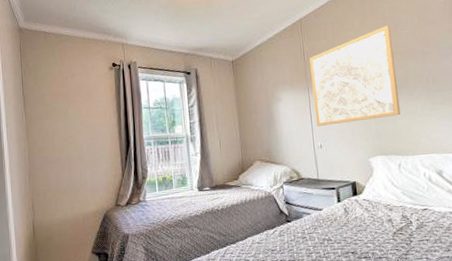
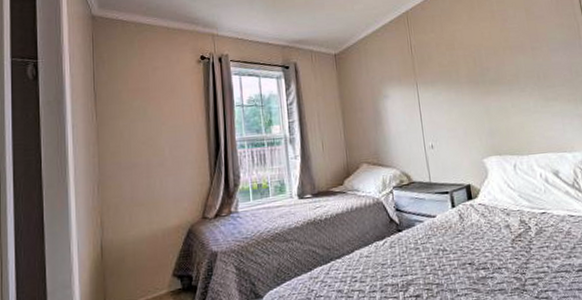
wall art: present [309,25,401,126] -> none [417,19,513,125]

